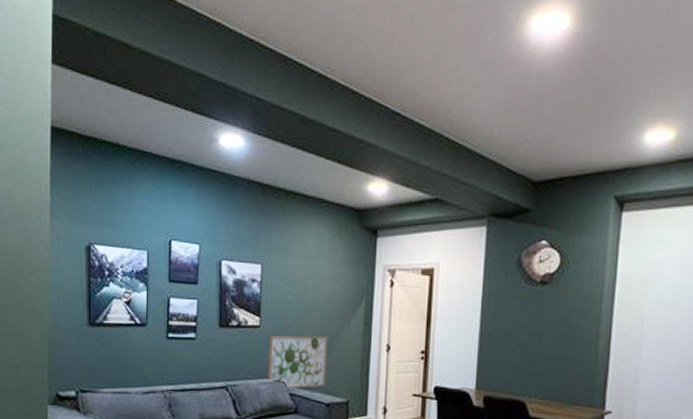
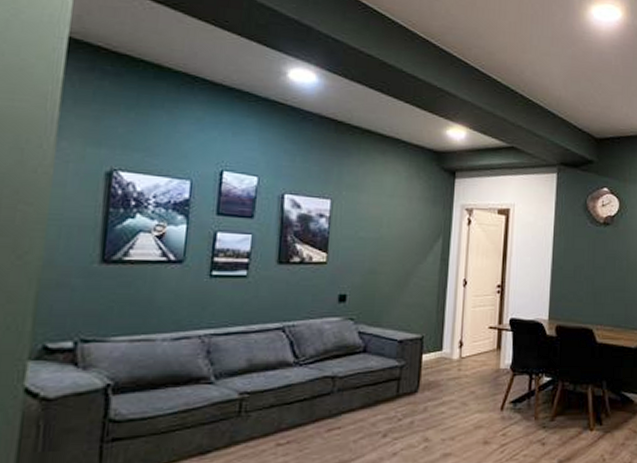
wall art: present [267,335,328,389] -> none [332,272,403,327]

